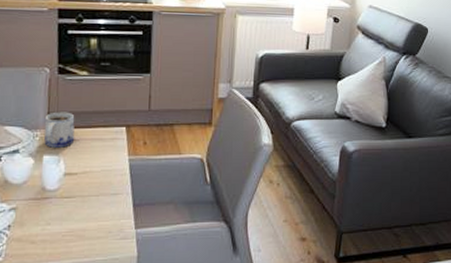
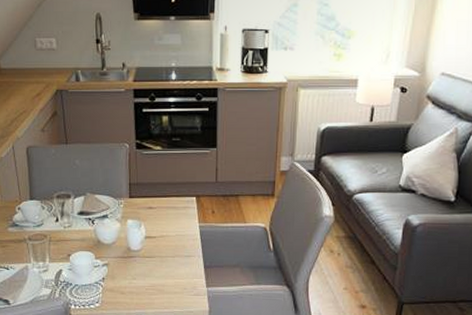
mug: present [43,112,75,148] -> none [126,182,152,214]

